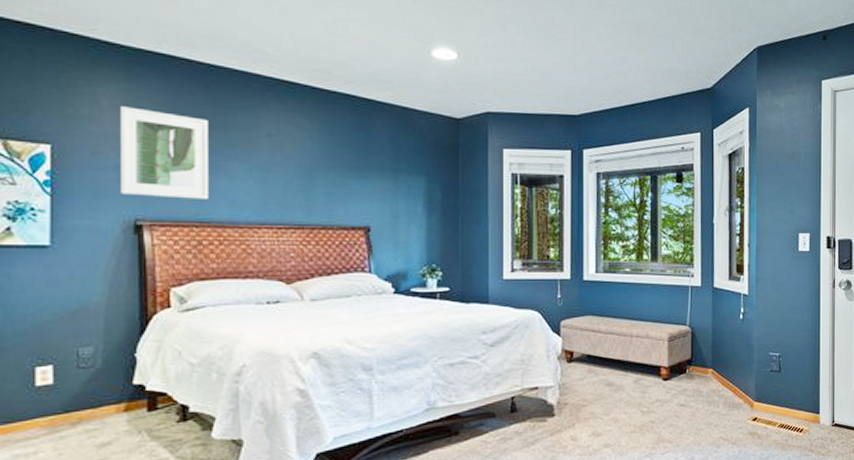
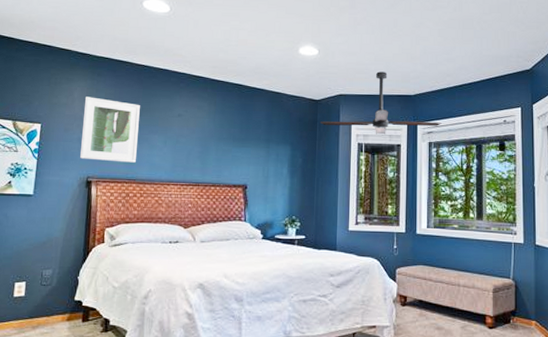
ceiling fan: none [462,84,612,163] -> present [320,71,442,135]

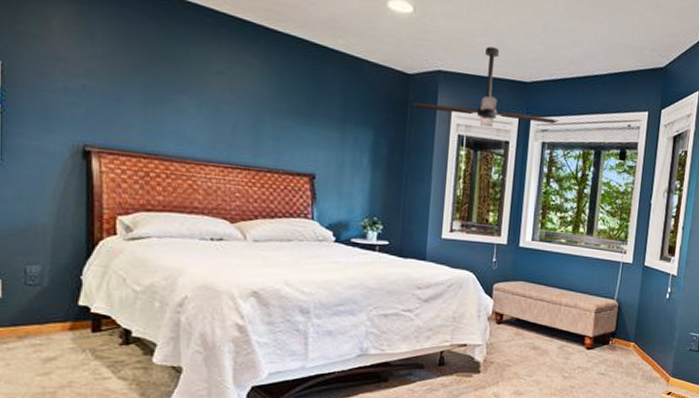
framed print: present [80,97,140,163] -> none [69,28,159,132]

